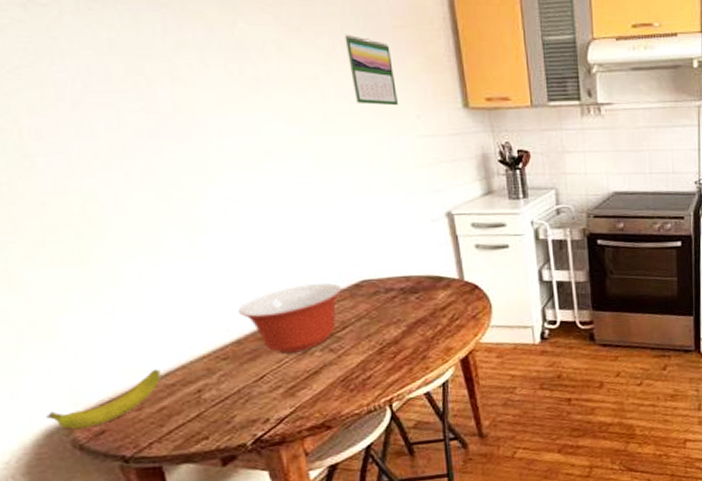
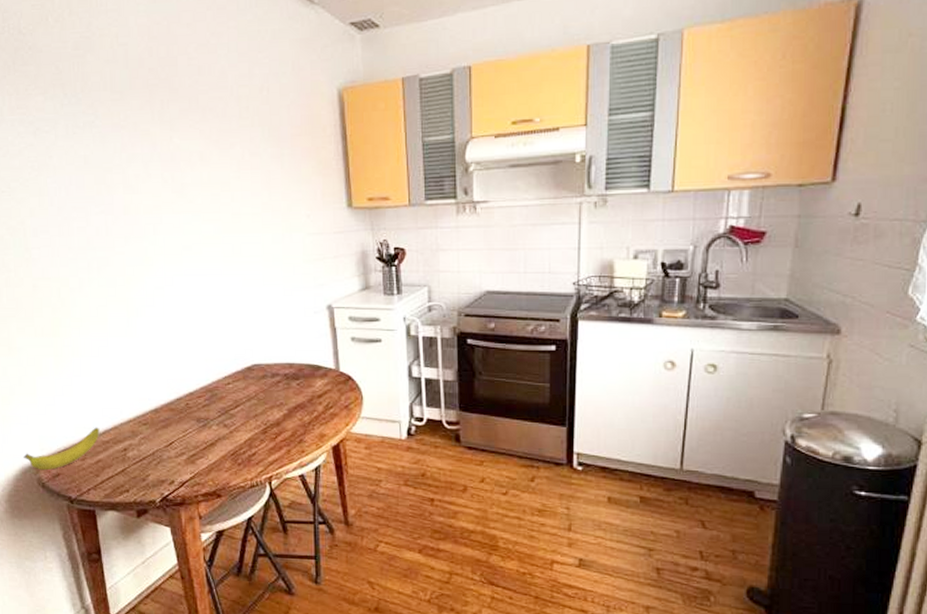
mixing bowl: present [238,283,342,353] -> none [157,365,237,424]
calendar: present [344,34,399,106] -> none [252,143,293,207]

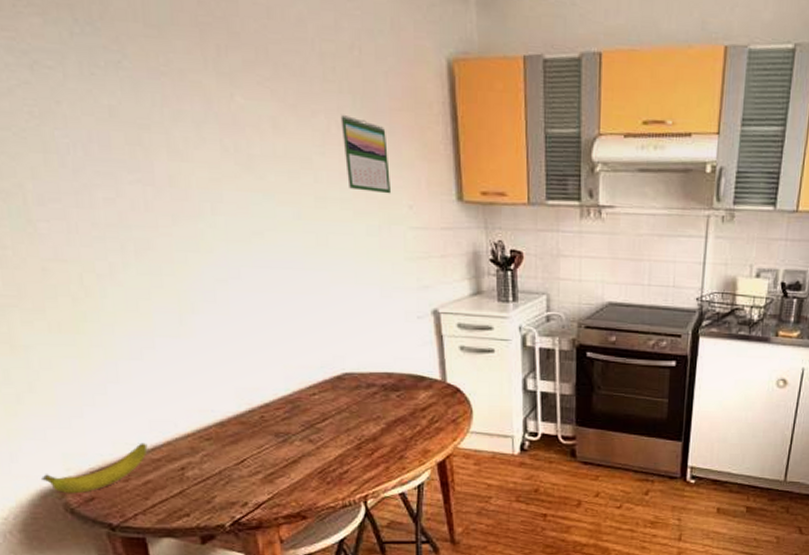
calendar: none [252,143,293,207] -> present [340,114,392,194]

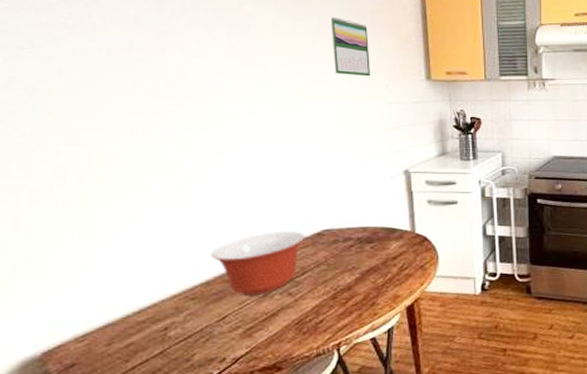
banana: present [42,443,148,494] -> none [25,306,134,362]
mixing bowl: none [222,372,324,440] -> present [211,231,305,295]

